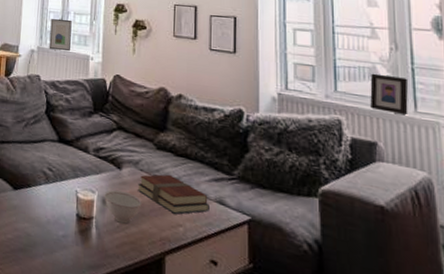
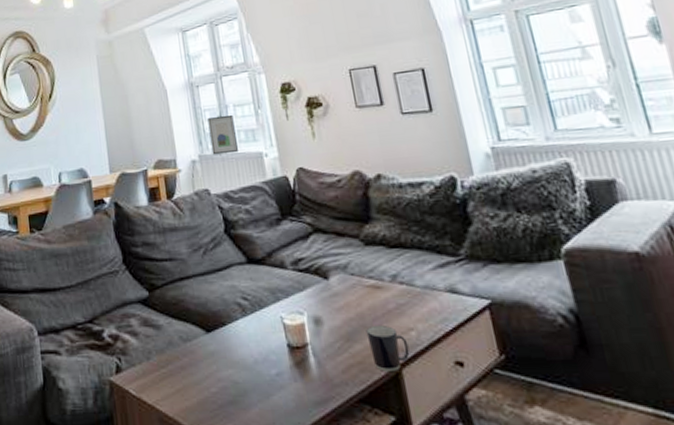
bowl: present [104,190,142,224] -> none [314,304,362,343]
books: present [137,174,209,215] -> none [351,272,441,317]
mug: none [142,215,175,256] -> present [366,324,410,371]
picture frame: present [370,73,409,116] -> none [591,97,644,142]

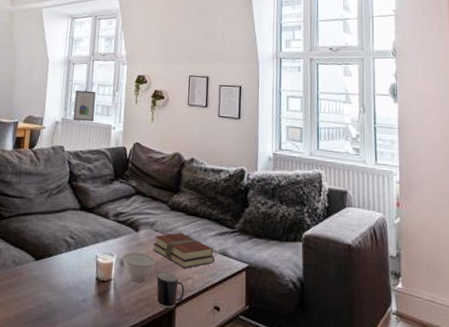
bowl: none [314,304,362,343] -> present [122,251,156,282]
books: none [351,272,441,317] -> present [152,232,215,268]

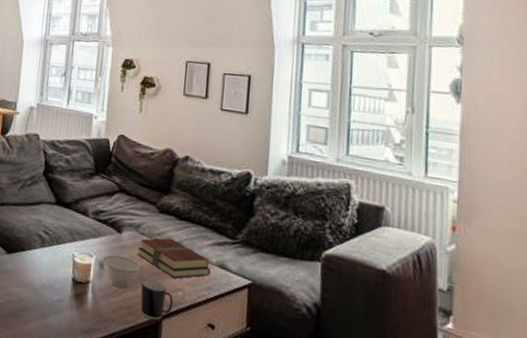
picture frame: present [73,90,96,122] -> none [49,74,76,110]

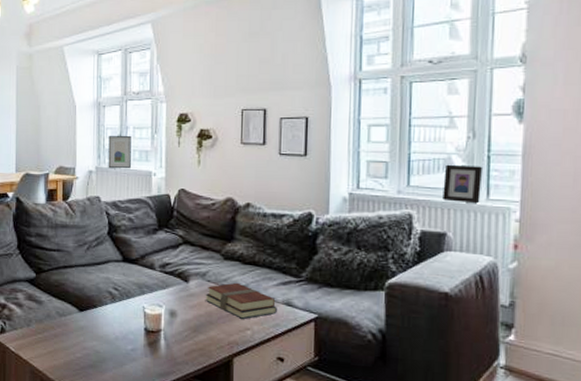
picture frame: none [49,74,76,110] -> present [108,135,131,169]
bowl: present [102,254,141,289] -> none [171,302,210,333]
mug: present [140,279,173,320] -> none [210,322,243,359]
picture frame: none [381,136,422,180] -> present [442,164,484,204]

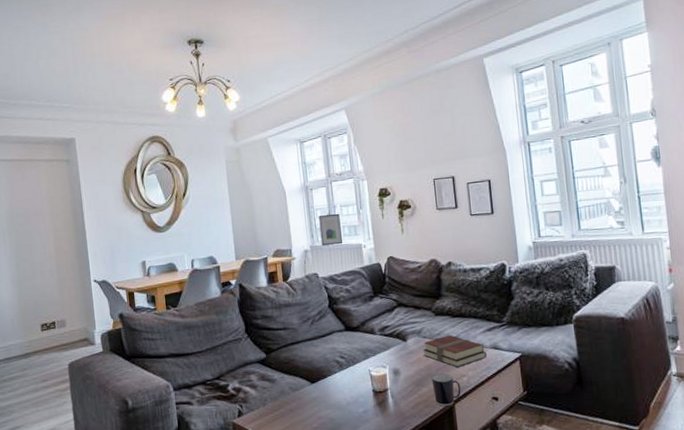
mug: none [210,322,243,359] -> present [431,373,461,406]
picture frame: present [442,164,484,204] -> none [606,206,638,239]

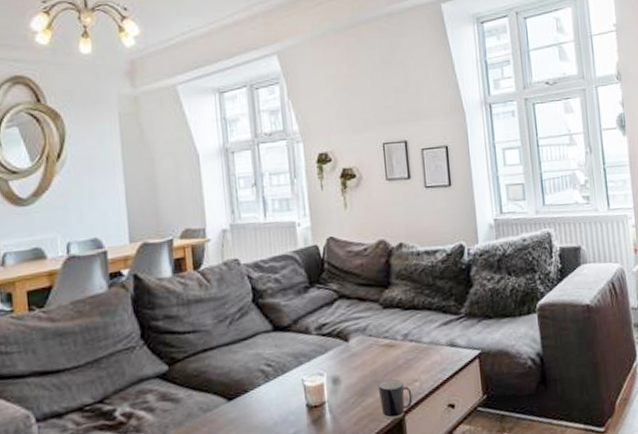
picture frame: present [319,213,342,246] -> none [241,183,271,225]
books: present [422,335,487,367] -> none [368,331,442,371]

